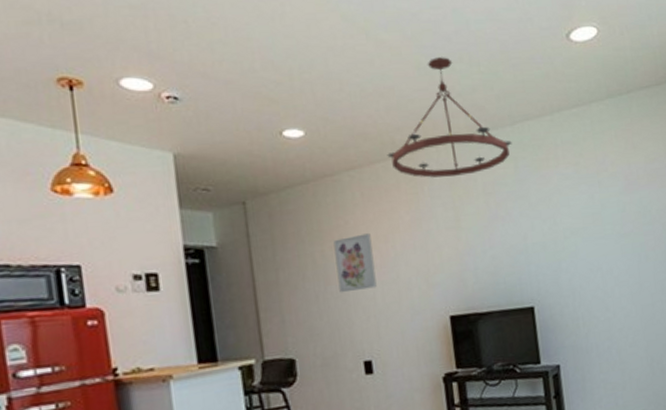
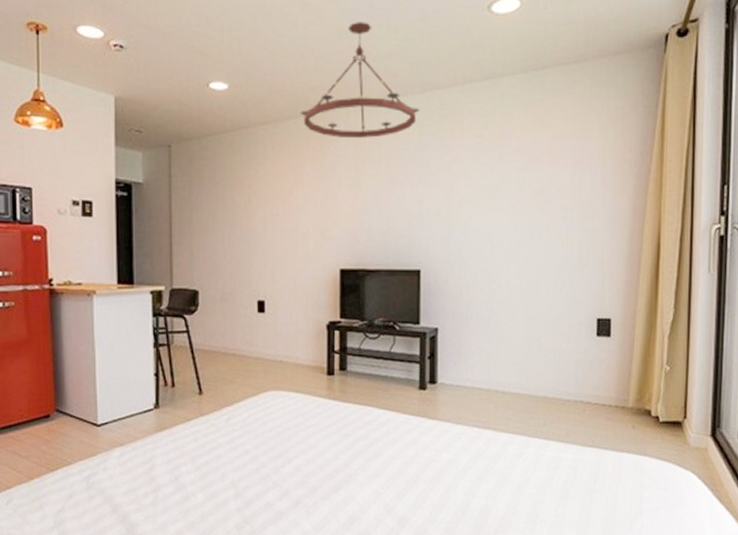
wall art: present [333,233,377,293] -> none [243,184,277,237]

